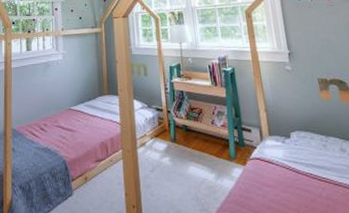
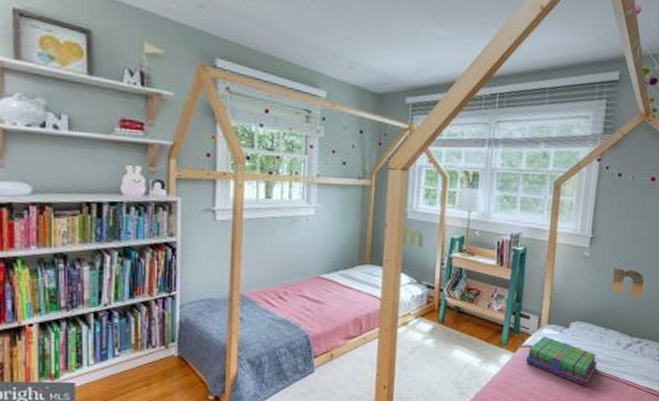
stack of books: none [257,148,329,198] -> present [526,336,598,387]

